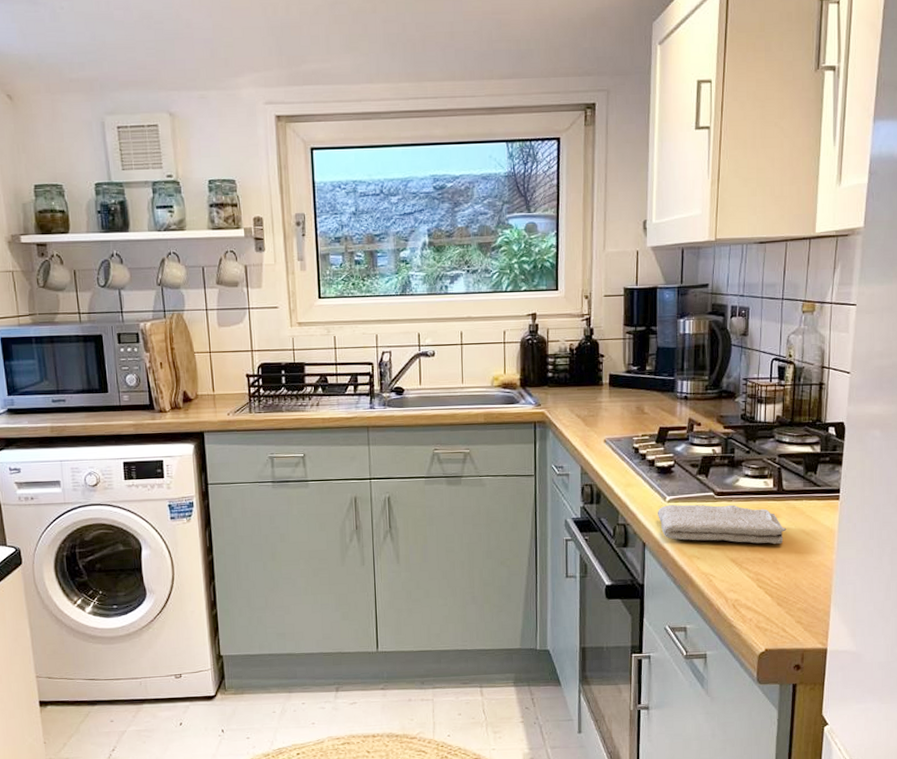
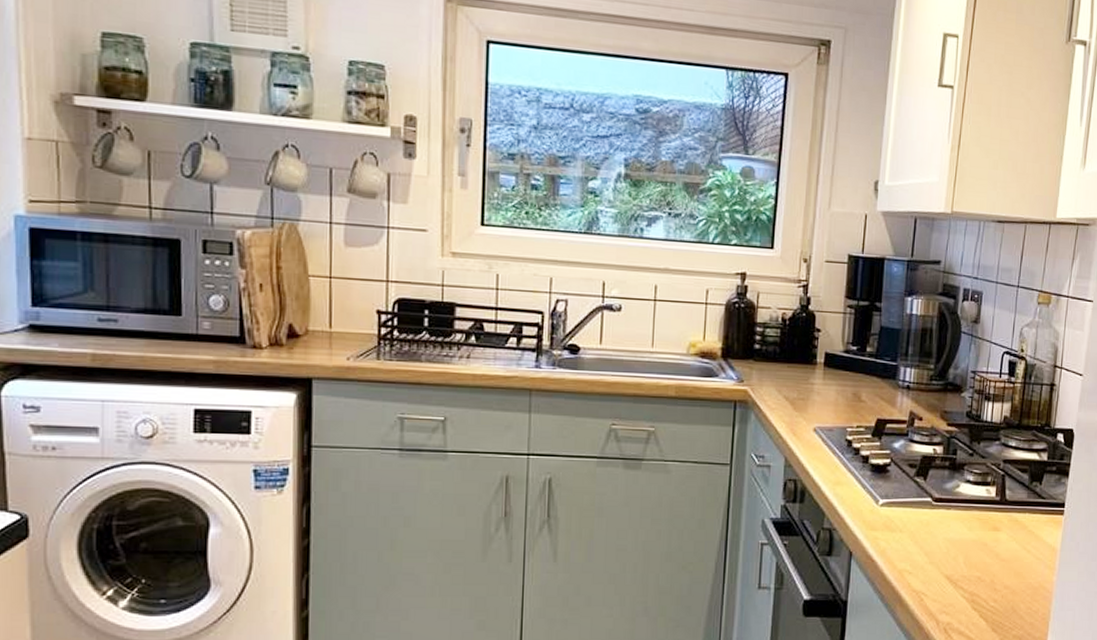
washcloth: present [658,504,787,545] -> none [868,509,1007,562]

